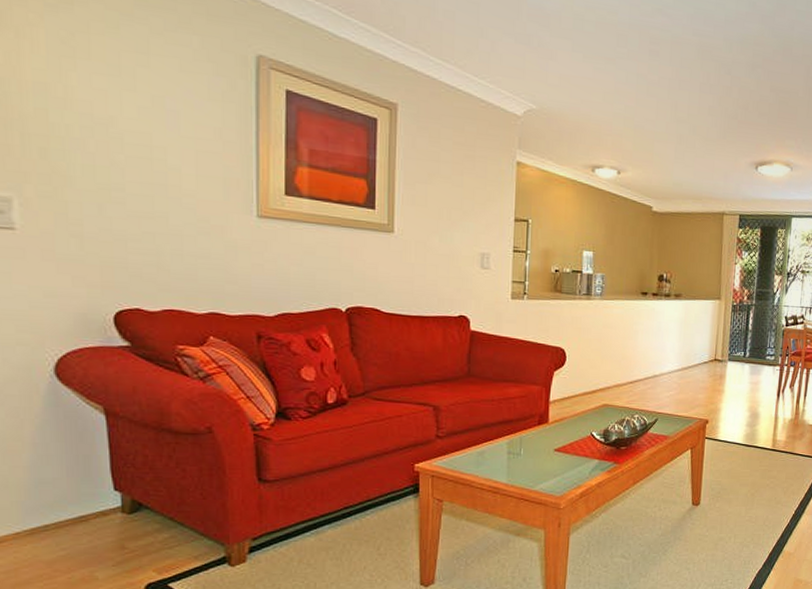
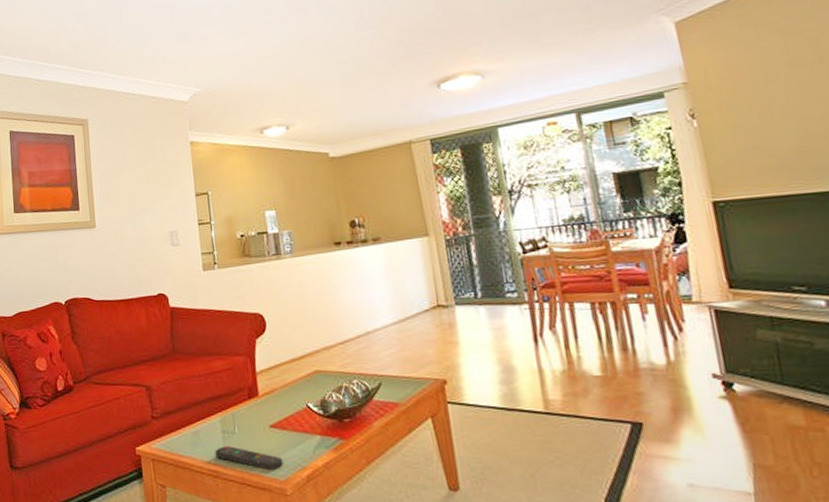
remote control: none [498,466,561,487] -> present [215,446,283,470]

